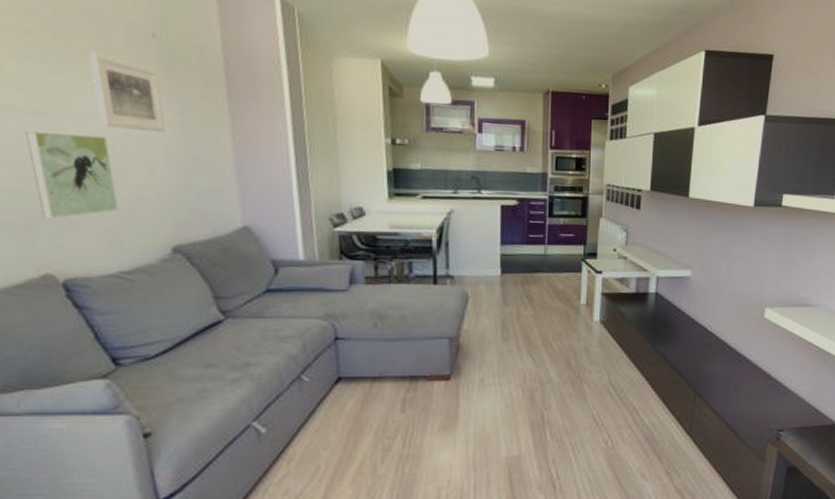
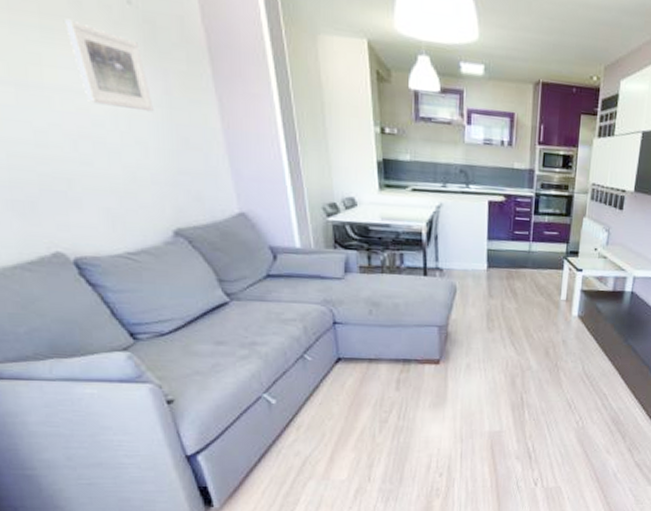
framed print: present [25,131,119,219] -> none [12,105,117,198]

